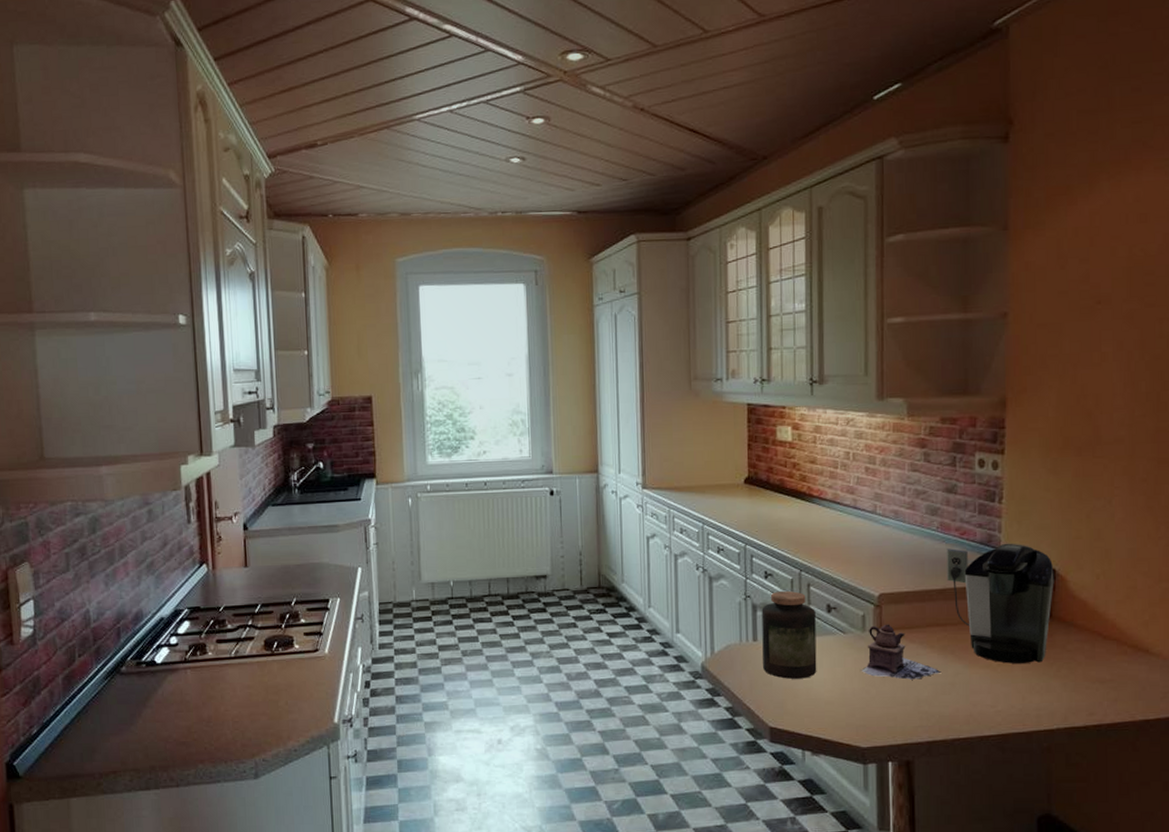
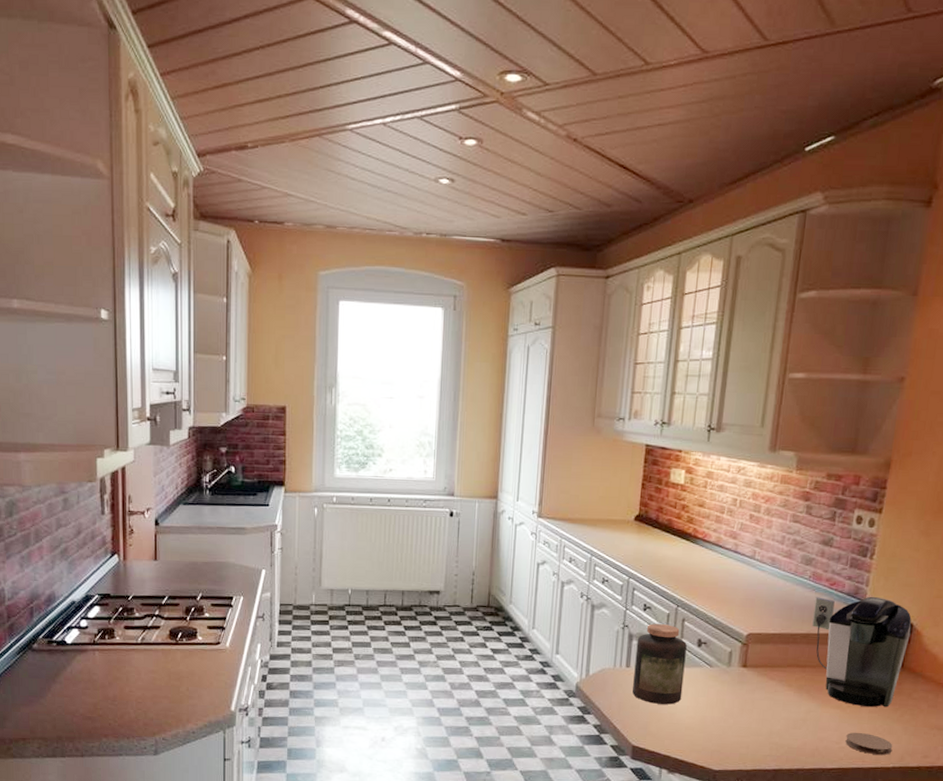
teapot: present [860,624,941,680] -> none [721,661,795,714]
coaster: none [1001,692,1054,717] -> present [845,732,893,756]

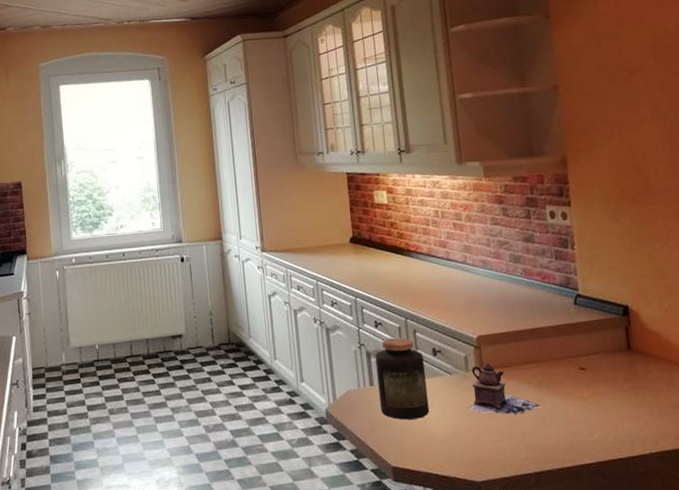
teapot: none [721,661,795,714] -> present [467,363,540,415]
coffee maker: present [812,596,912,707] -> none [531,284,631,395]
coaster: present [845,732,893,756] -> none [596,421,645,443]

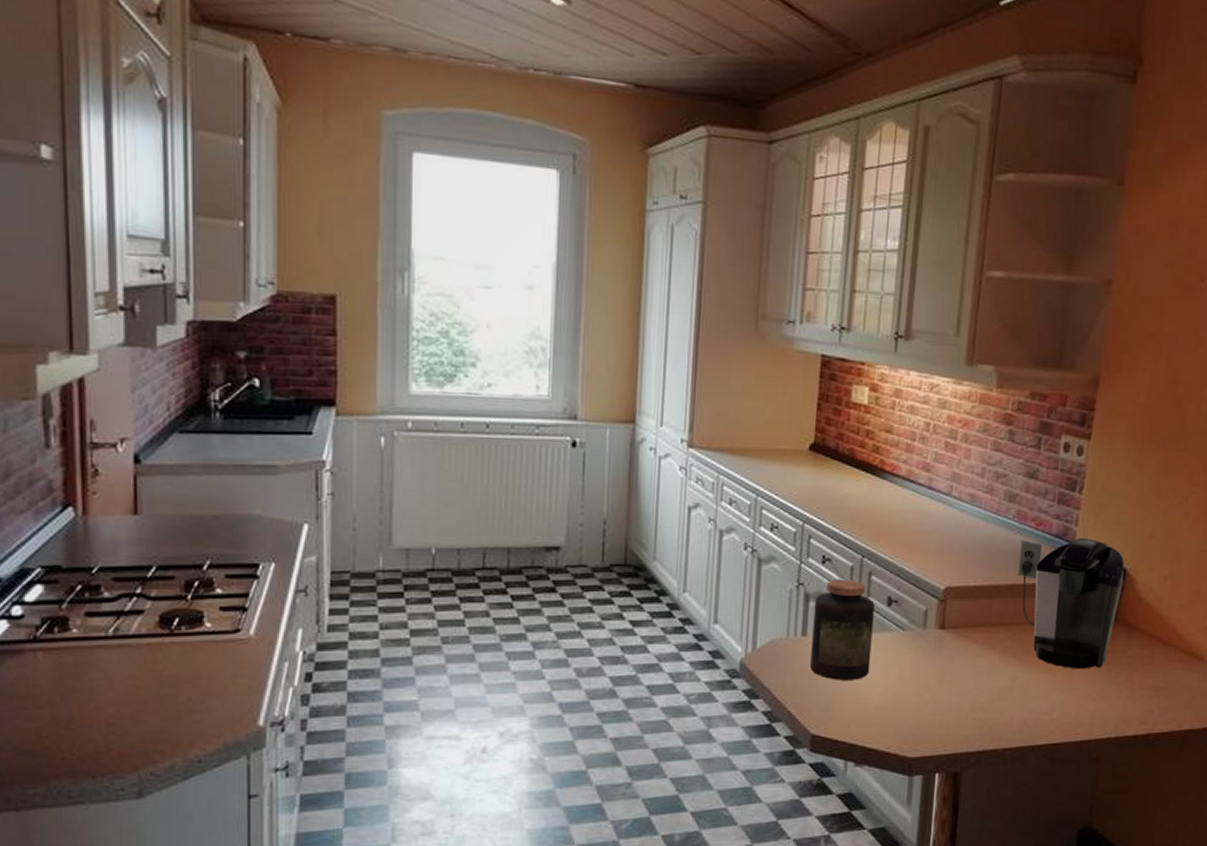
teapot: present [467,363,540,415] -> none [916,621,1001,684]
coffee maker: none [531,284,631,395] -> present [1018,537,1125,668]

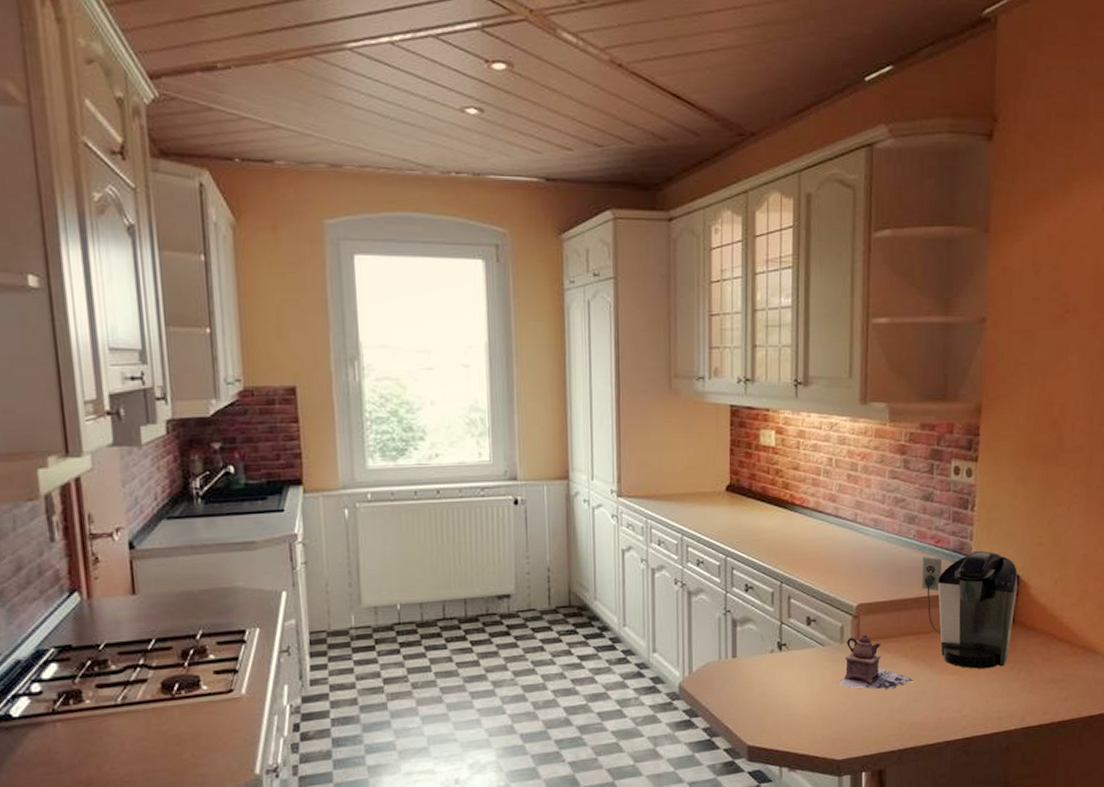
jar: present [810,580,875,680] -> none [741,604,796,695]
teapot: none [916,621,1001,684] -> present [837,634,914,690]

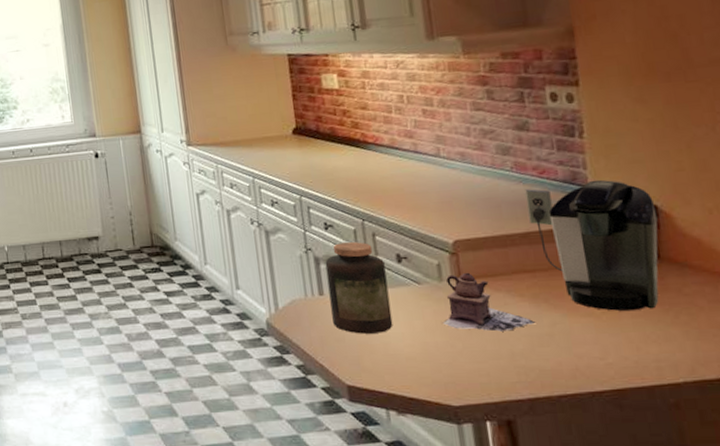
jar: none [741,604,796,695] -> present [325,242,393,334]

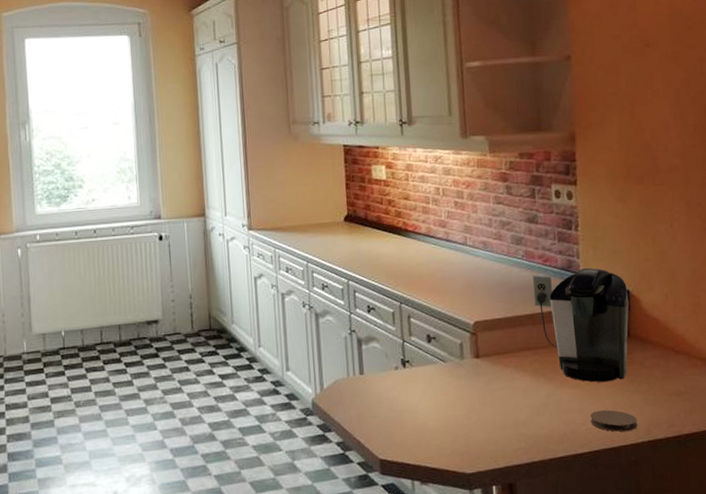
jar: present [325,242,393,334] -> none [366,323,421,410]
teapot: present [441,272,536,332] -> none [460,350,535,404]
coaster: none [610,342,677,370] -> present [590,409,638,432]

